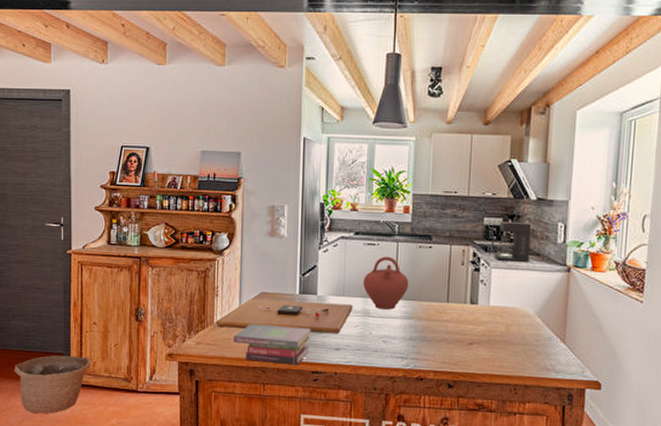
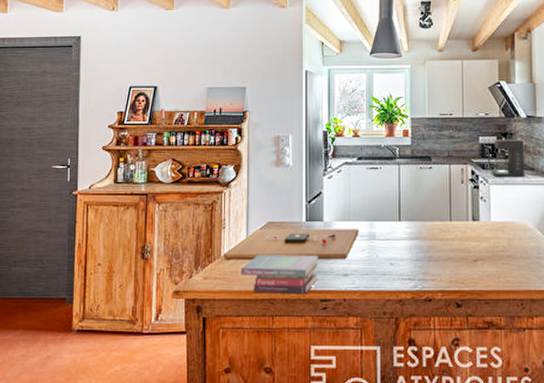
basket: present [14,355,91,414] -> none [13,300,94,365]
jug: present [363,256,409,310] -> none [368,179,412,231]

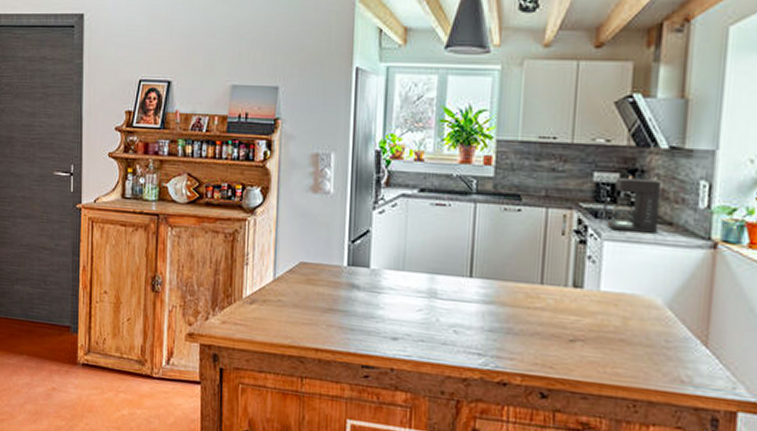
cutting board: present [223,229,359,259] -> none [245,269,416,318]
books: present [241,255,318,295] -> none [265,301,361,357]

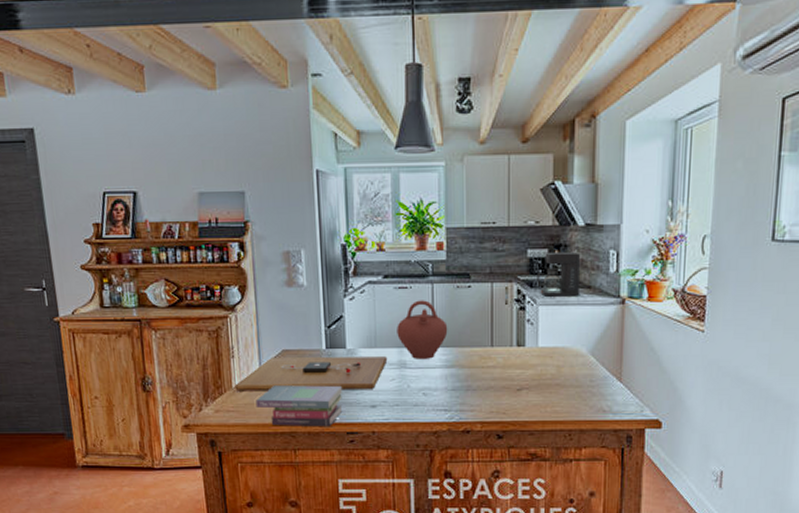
cutting board: none [245,269,416,318] -> present [235,357,388,390]
books: none [265,301,361,357] -> present [255,385,343,427]
jug: none [429,220,490,291] -> present [397,300,448,359]

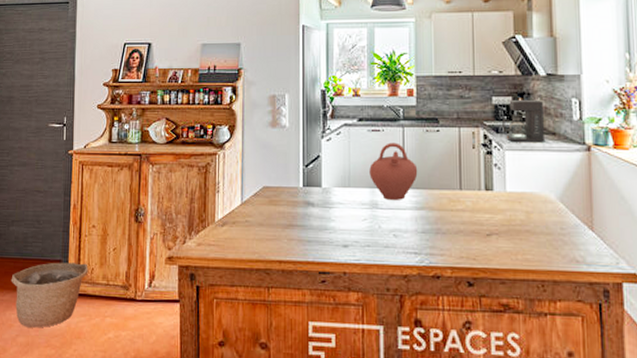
basket: none [10,435,97,501] -> present [11,262,88,328]
cutting board: present [235,357,388,390] -> none [217,194,360,228]
books: present [255,385,343,427] -> none [235,221,316,266]

